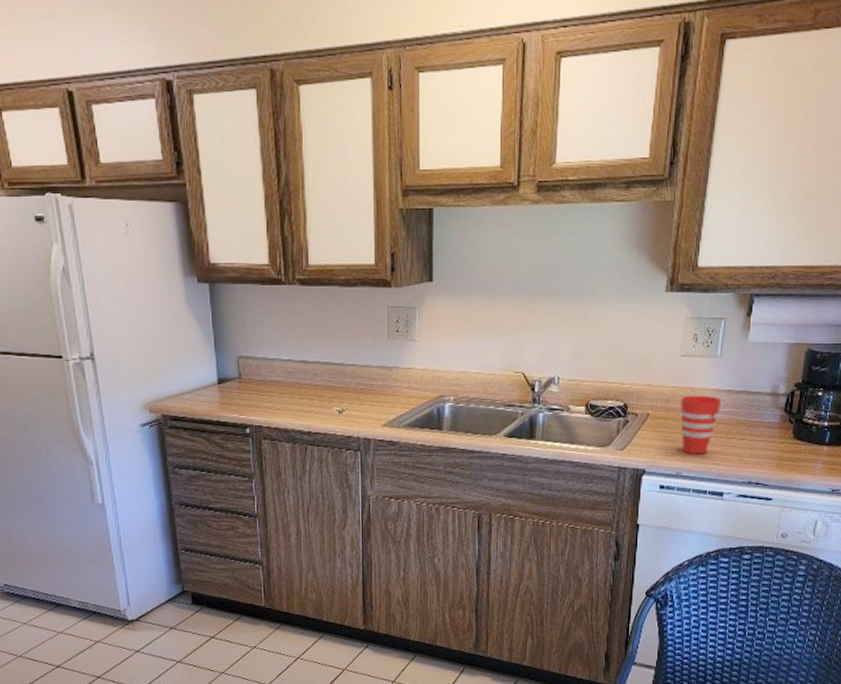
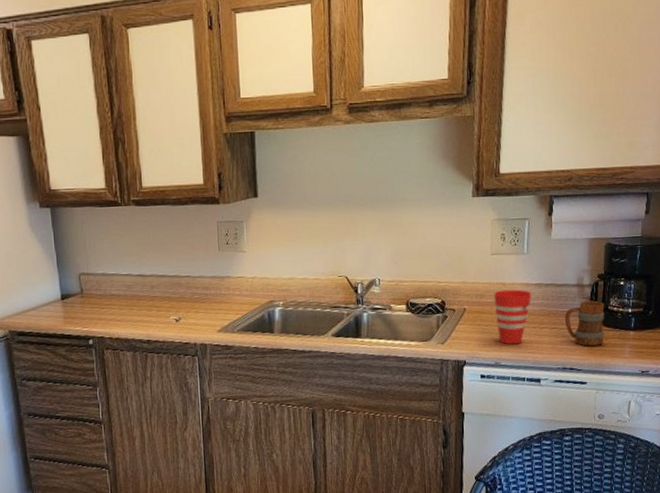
mug: none [754,411,800,460] -> present [564,300,605,346]

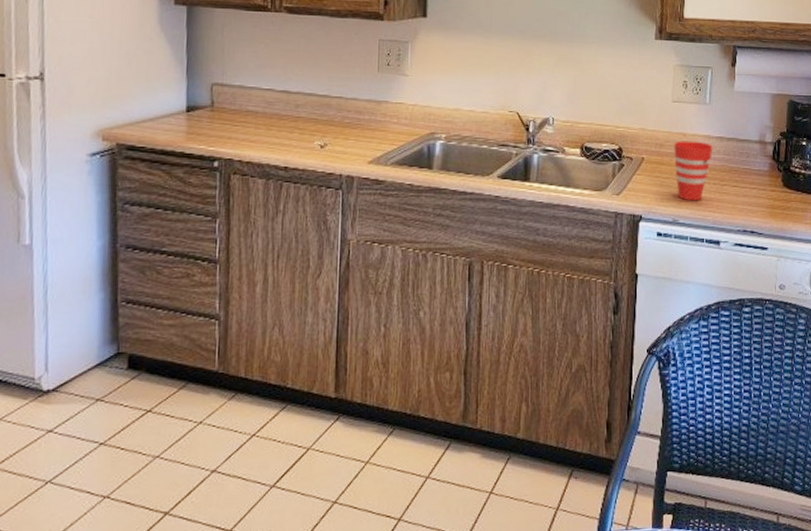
mug: present [564,300,605,346] -> none [746,159,787,208]

